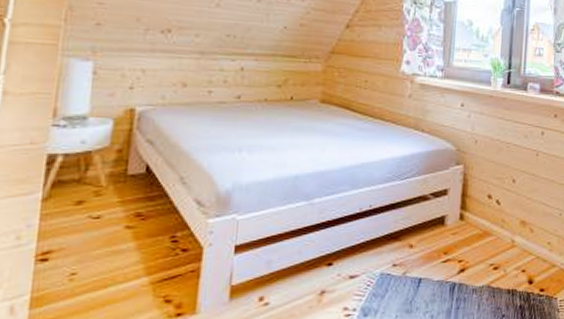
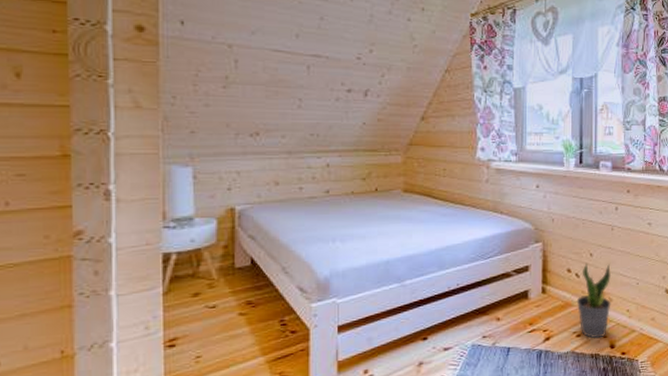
potted plant: none [495,189,534,273] -> present [576,263,612,339]

